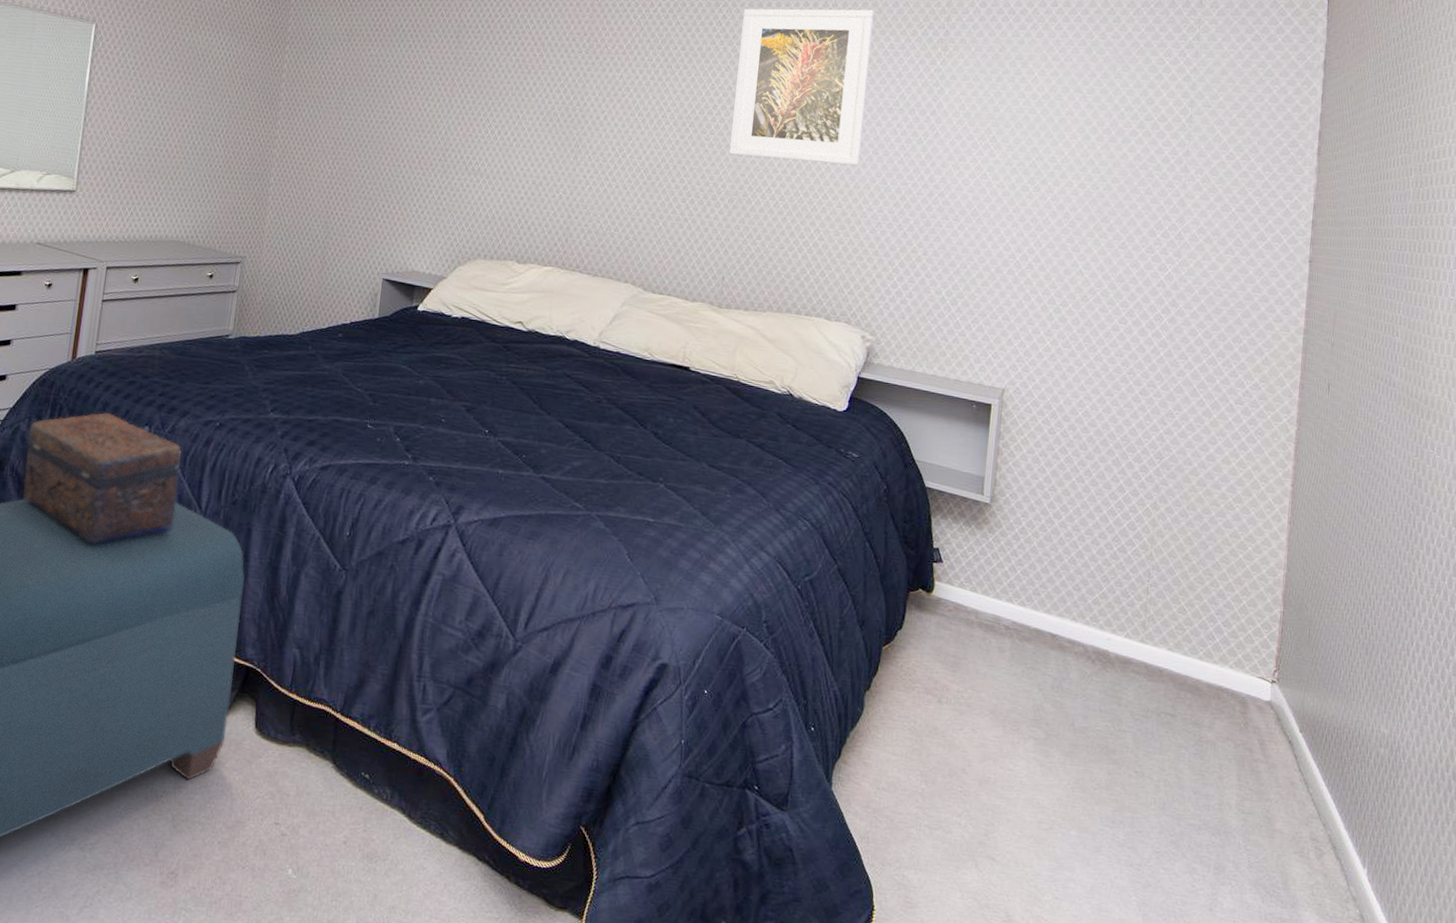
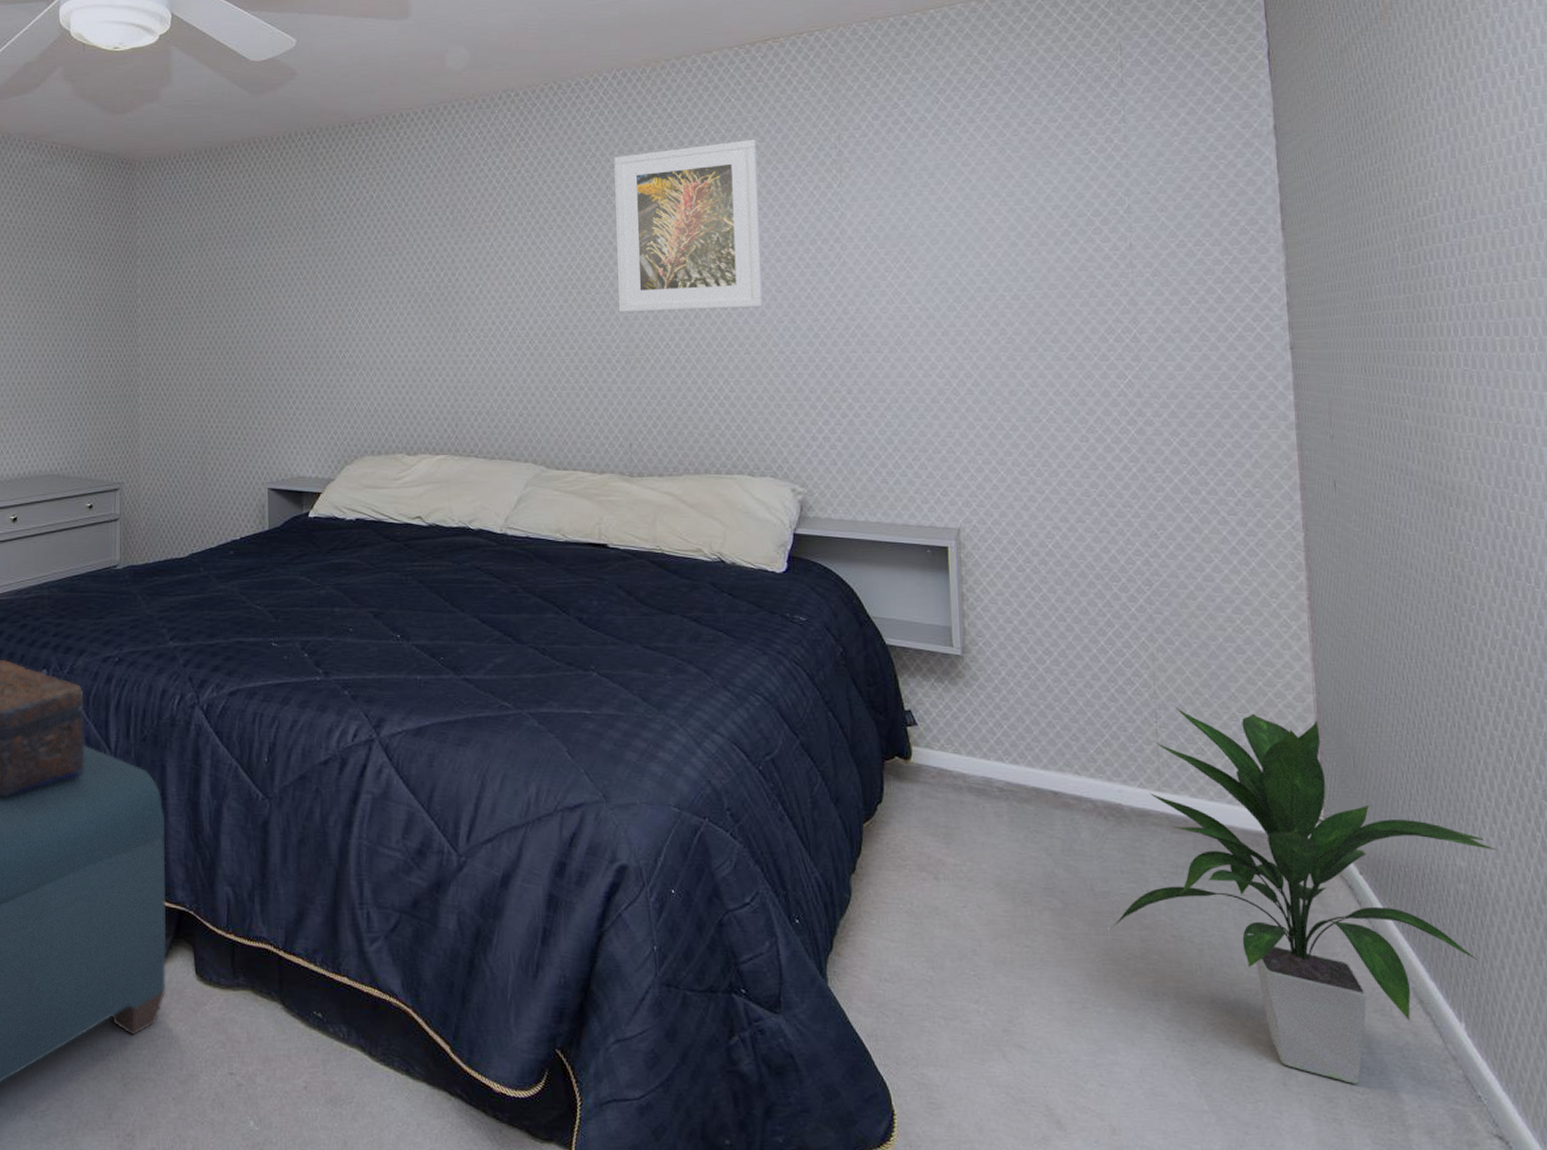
indoor plant: none [1085,569,1416,915] -> present [1112,706,1497,1084]

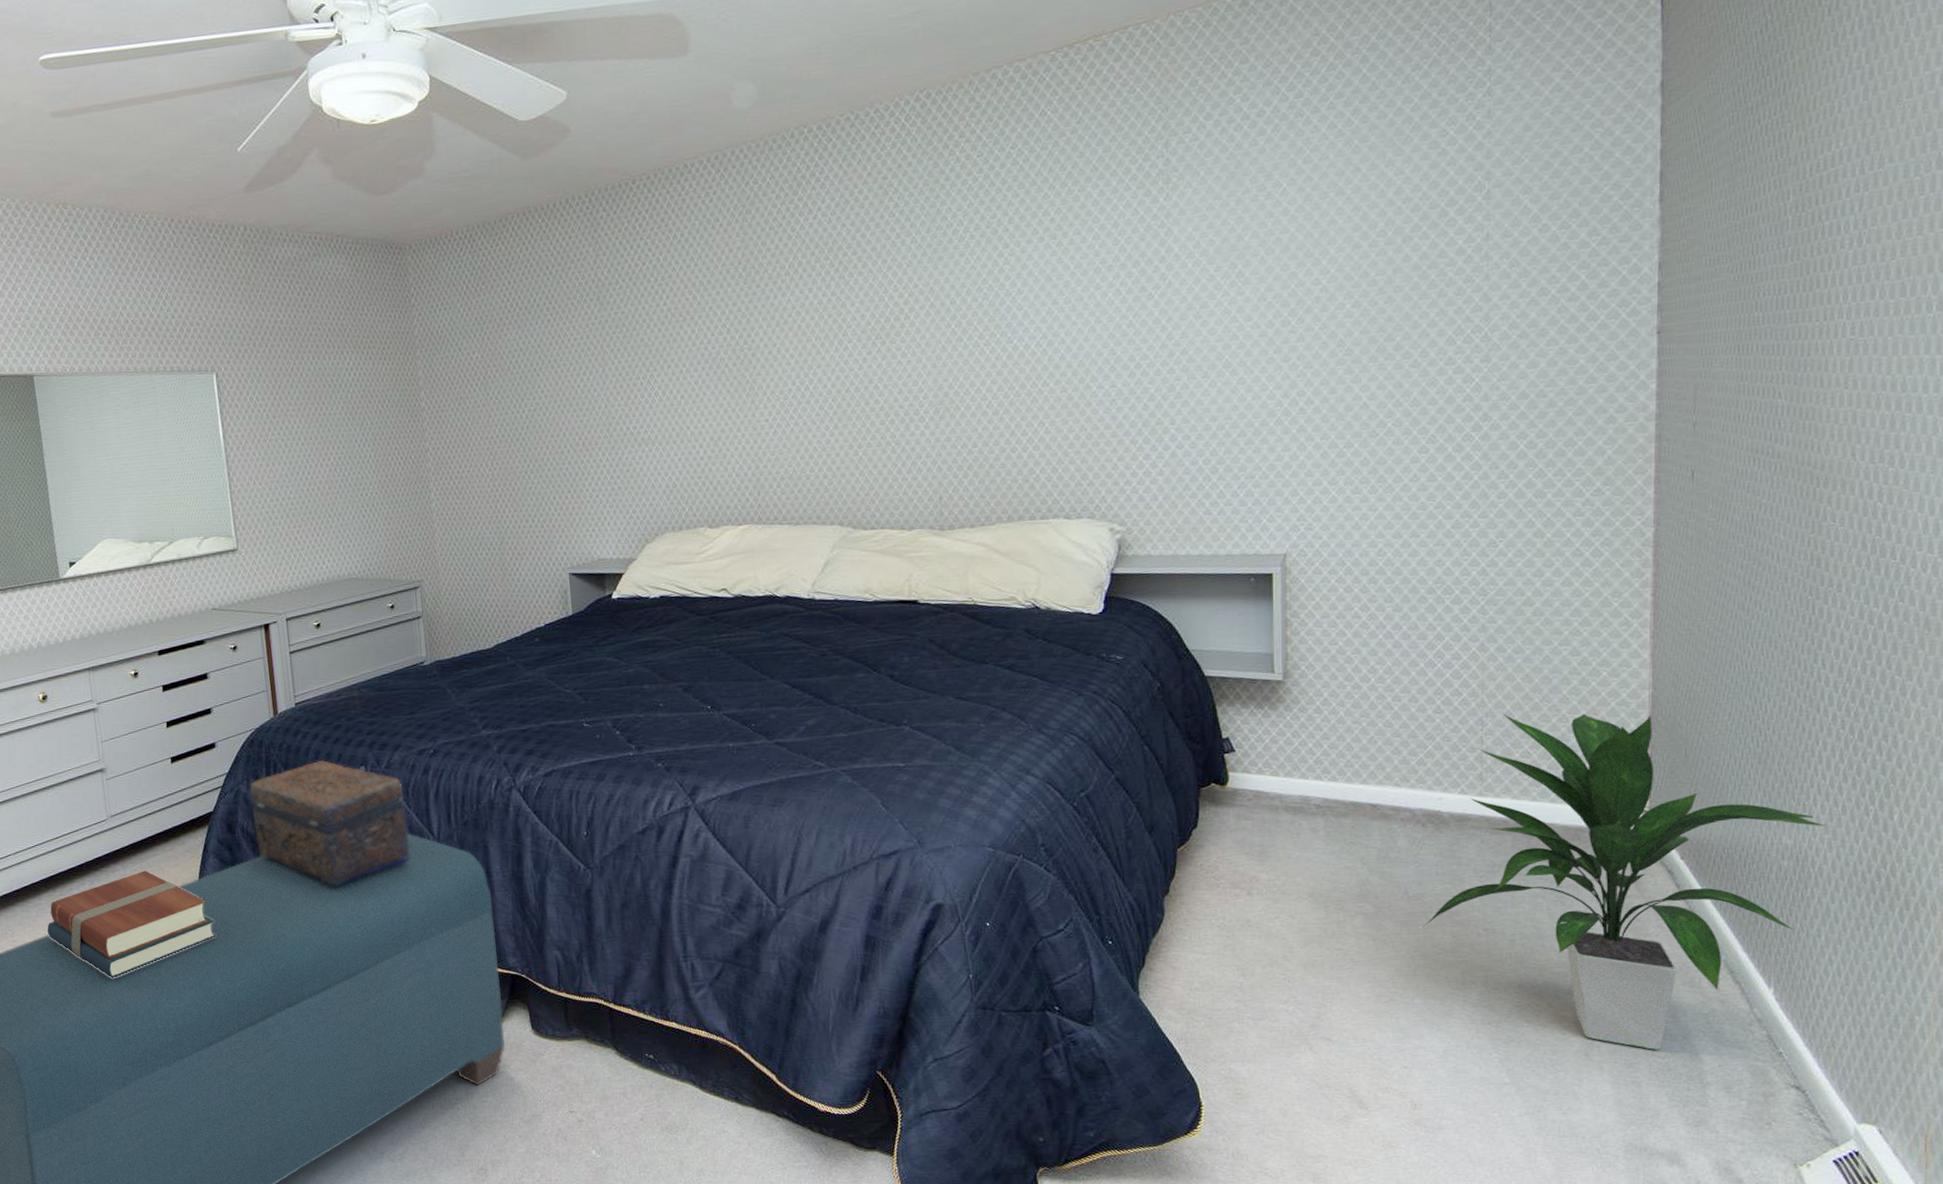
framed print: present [614,139,764,312] -> none [918,155,1082,360]

